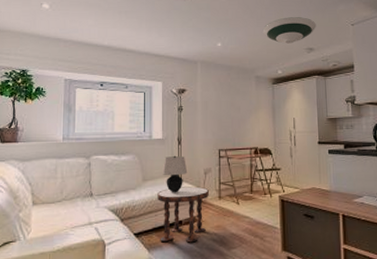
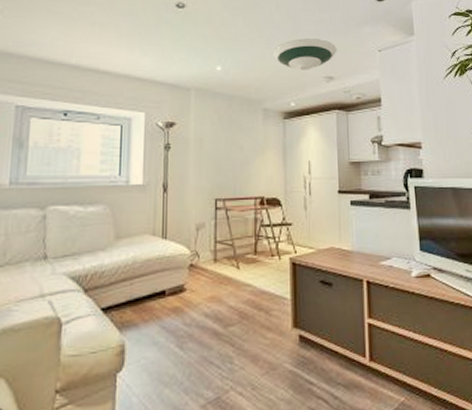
side table: present [157,186,209,243] -> none [134,246,201,320]
table lamp: present [162,155,188,193] -> none [141,206,175,255]

